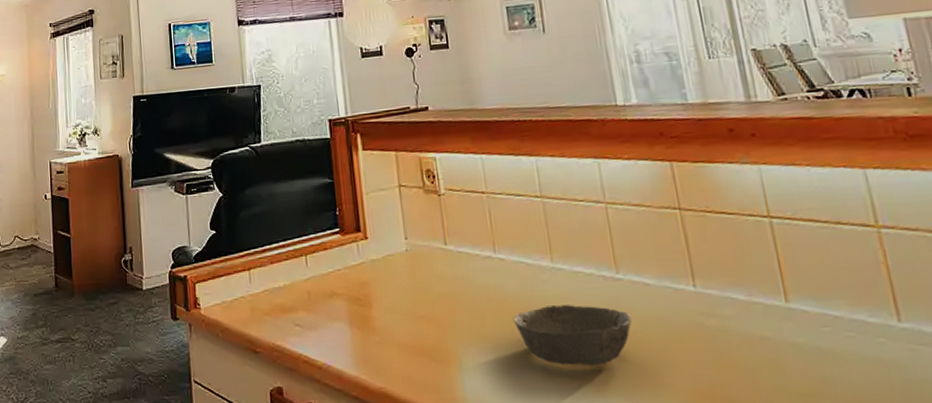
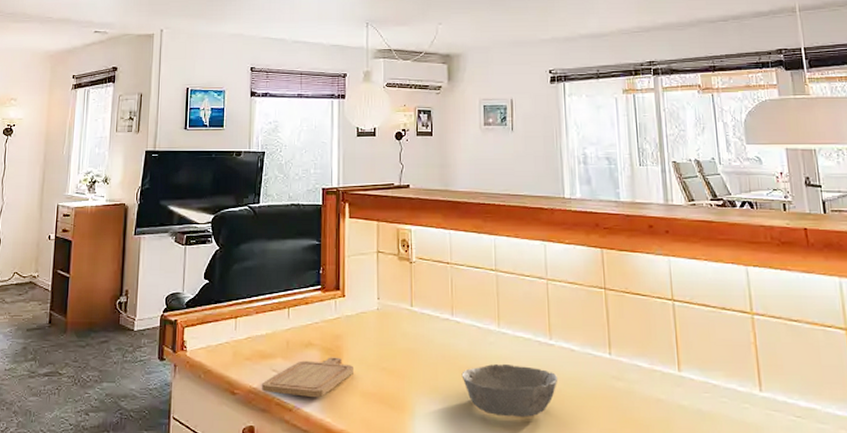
chopping board: none [286,306,386,353] -> present [262,357,353,397]

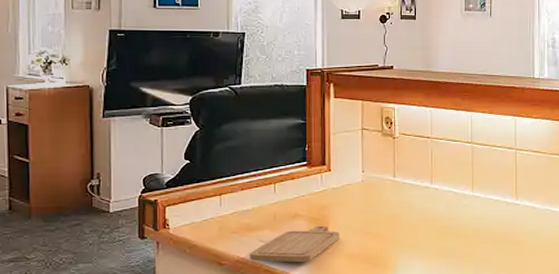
bowl: present [461,364,558,417] -> none [439,223,522,266]

